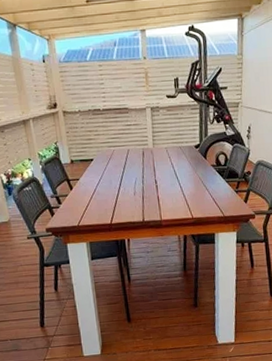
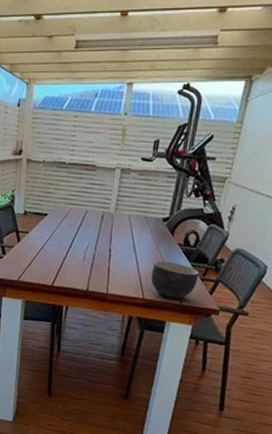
bowl: none [194,181,234,213] -> present [150,260,200,299]

